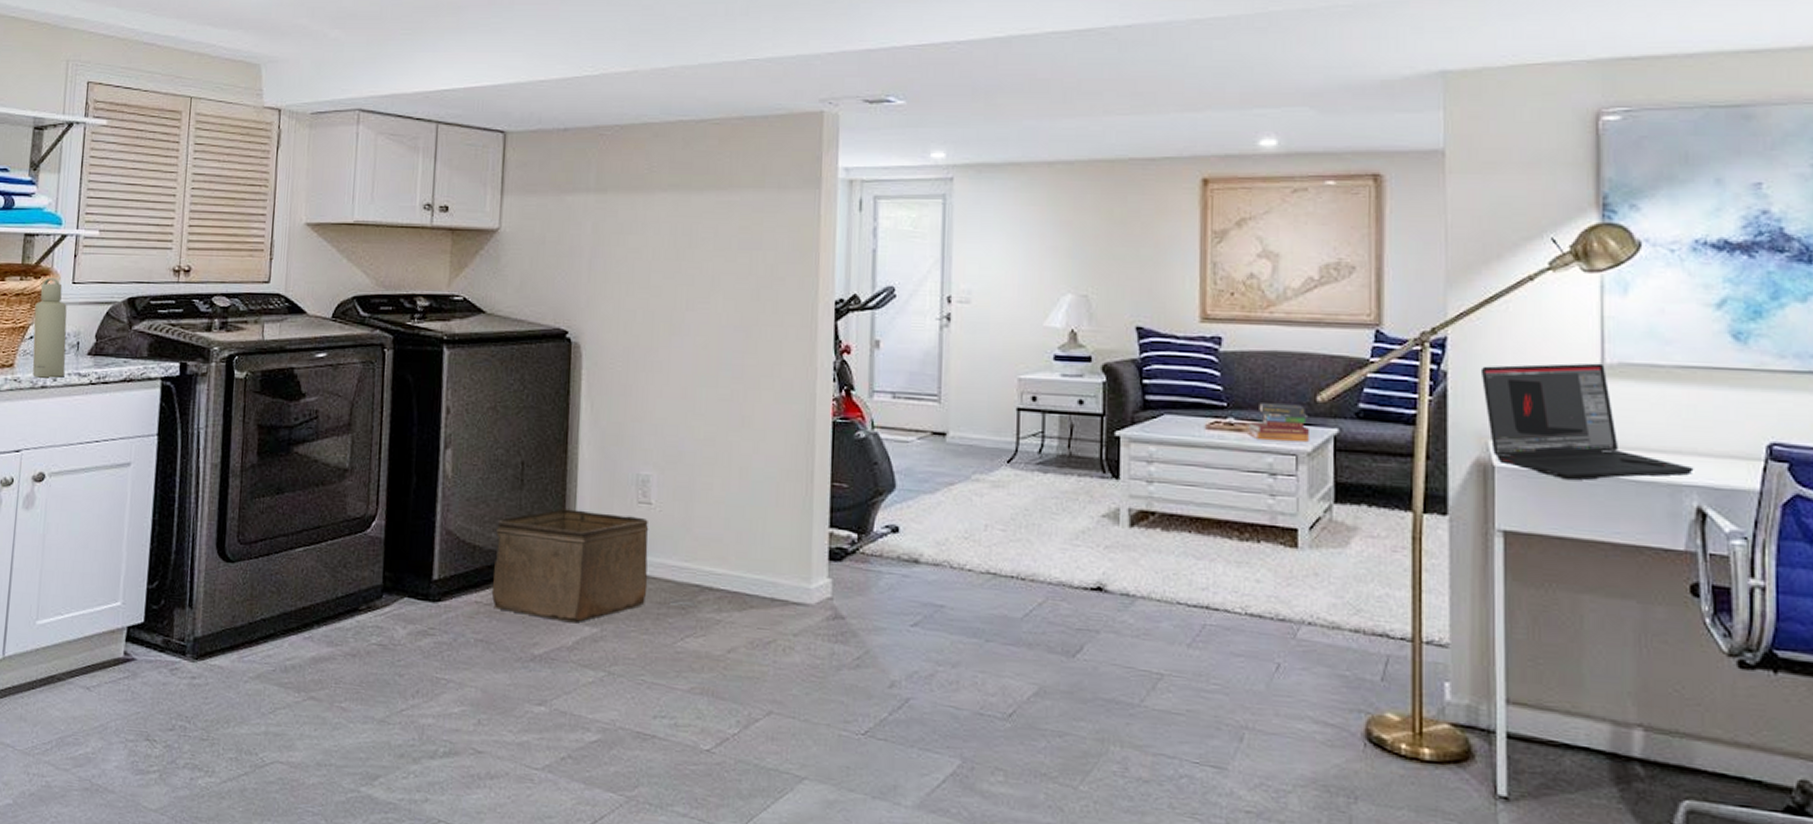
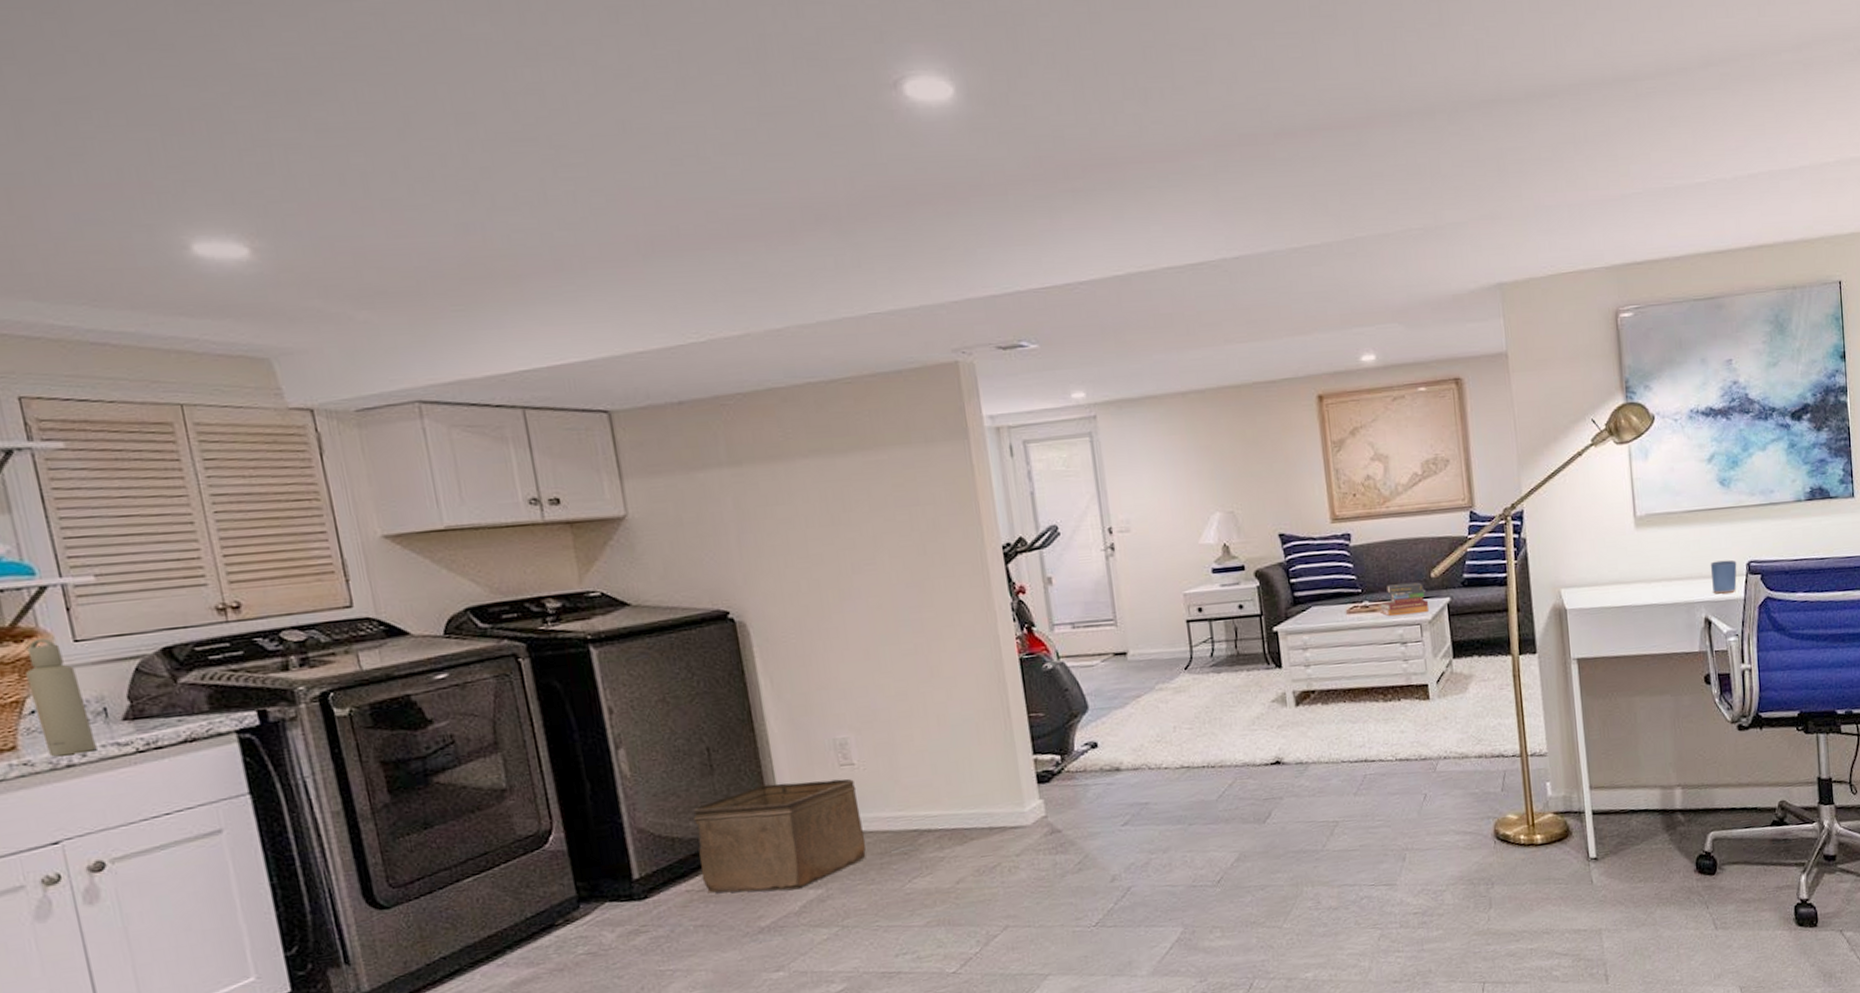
laptop: present [1482,363,1694,481] -> none [1551,516,1701,612]
mug: none [1710,436,1752,481] -> present [1710,560,1737,594]

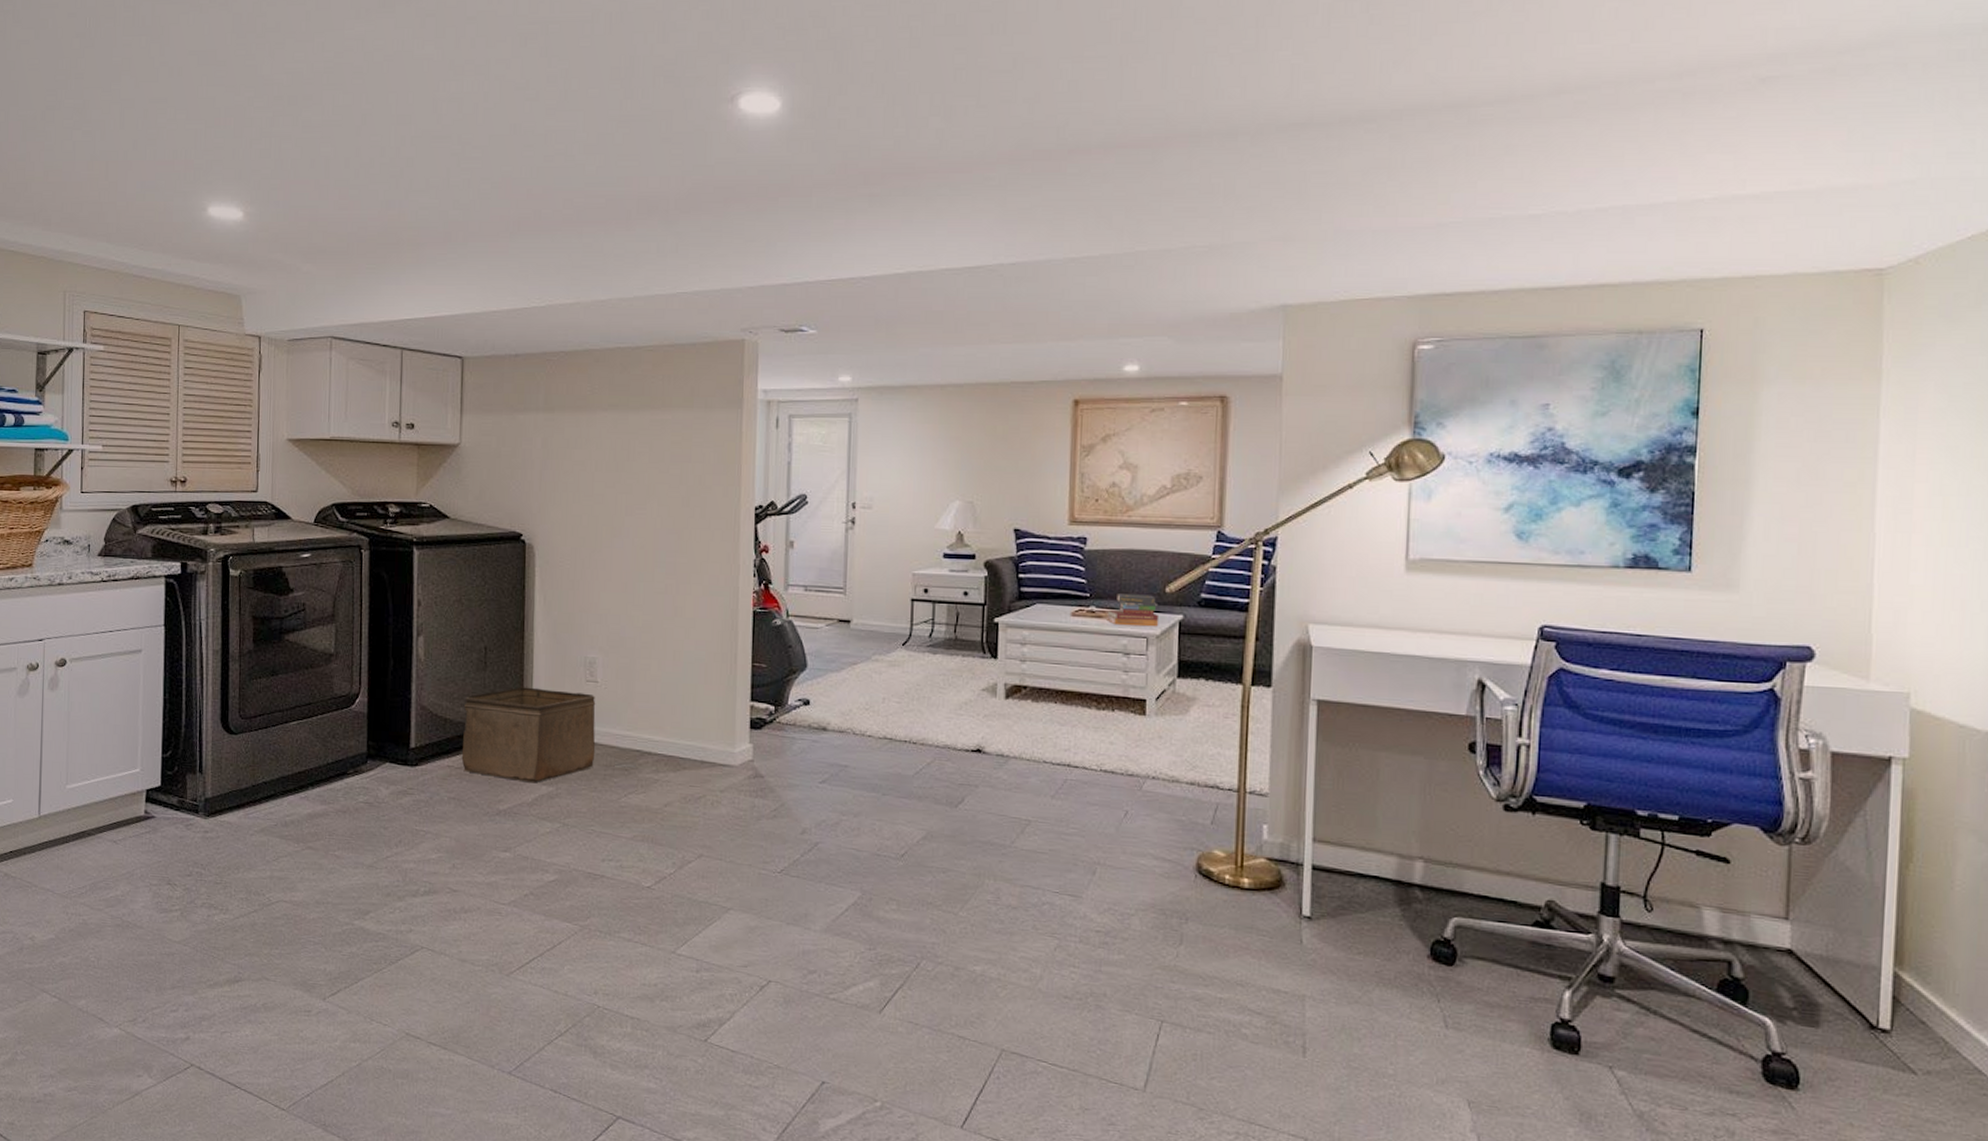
bottle: present [26,638,97,757] -> none [48,487,79,577]
mug: present [1710,560,1737,594] -> none [1491,619,1526,657]

